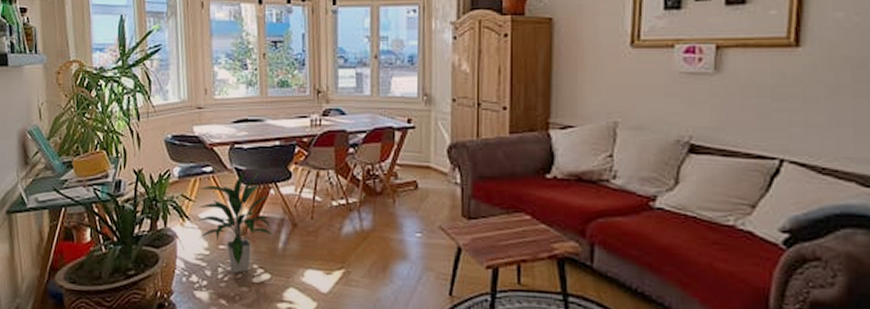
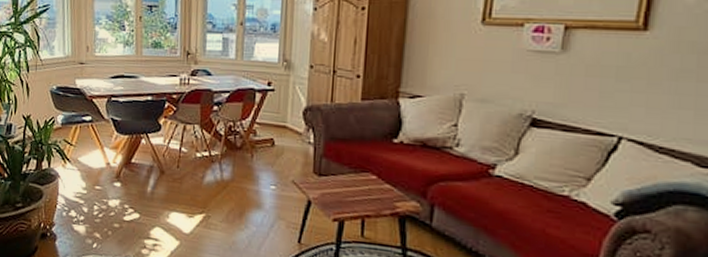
indoor plant: present [196,172,273,273] -> none [76,123,143,212]

